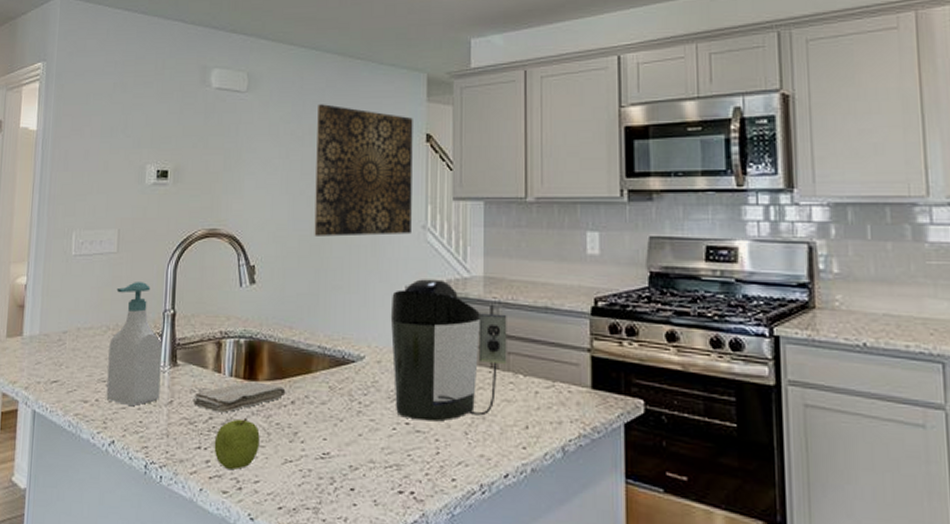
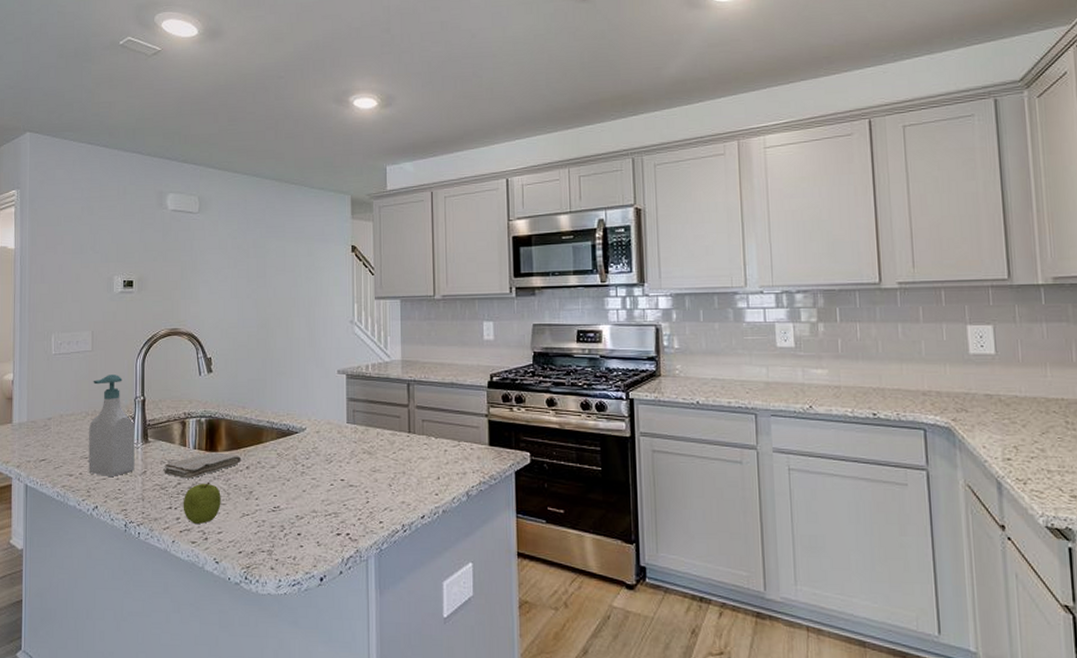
wall art: present [314,104,413,237] -> none [260,222,341,332]
coffee maker: present [390,279,507,422] -> none [326,364,422,477]

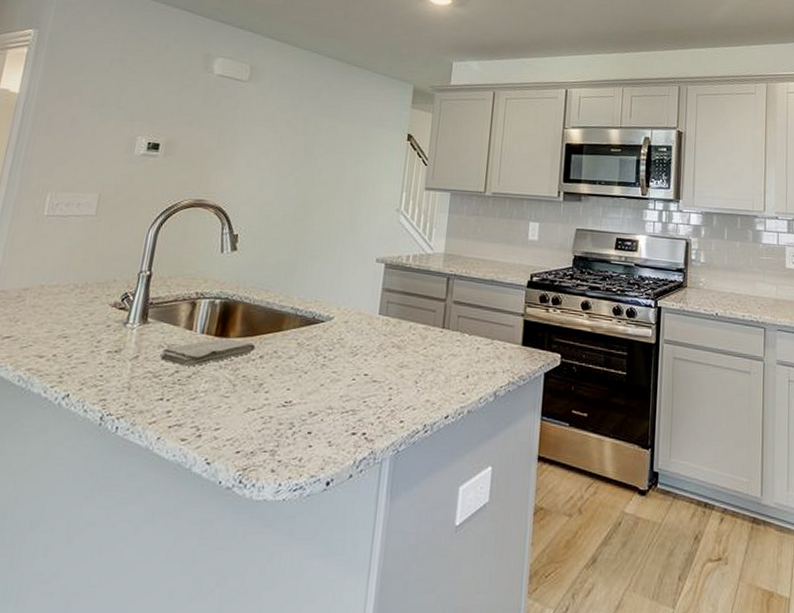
soap bottle: present [89,375,135,478] -> none [65,244,134,362]
fruit: present [183,482,221,524] -> none [176,371,226,418]

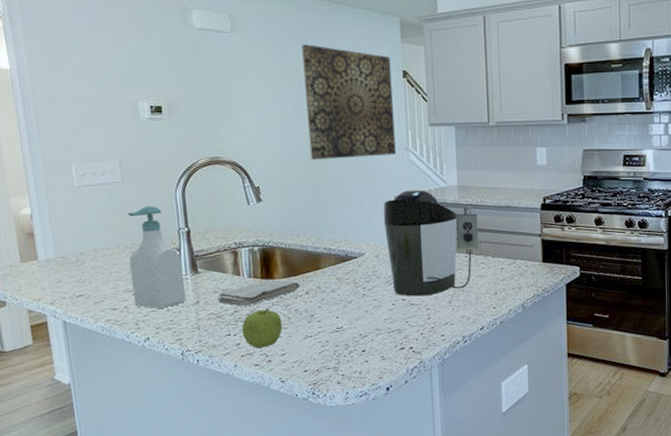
soap bottle: none [65,244,134,362] -> present [127,206,186,309]
fruit: none [176,371,226,418] -> present [242,308,283,348]
wall art: none [298,100,398,216] -> present [302,44,396,160]
coffee maker: none [357,253,460,373] -> present [383,190,479,297]

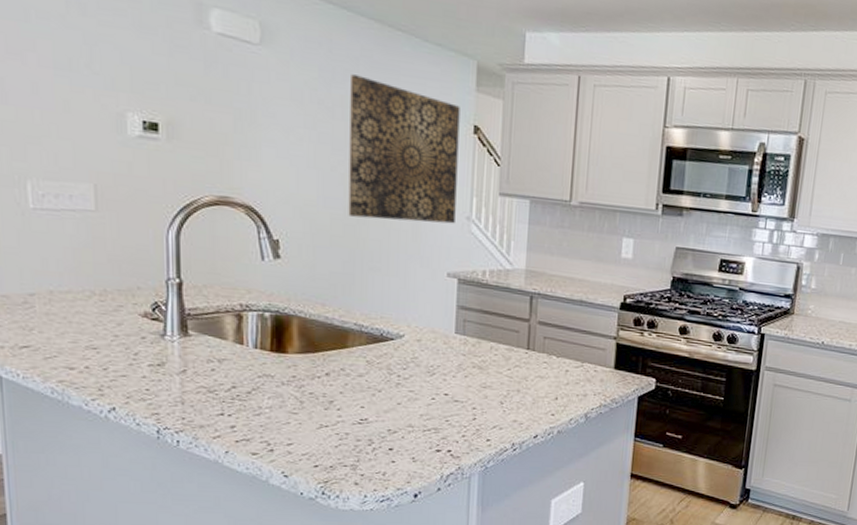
soap bottle: present [127,206,186,309] -> none [97,245,169,375]
washcloth: present [218,279,300,306] -> none [212,353,320,382]
fruit: present [242,308,283,348] -> none [239,387,292,434]
coffee maker: present [383,190,479,297] -> none [431,267,545,393]

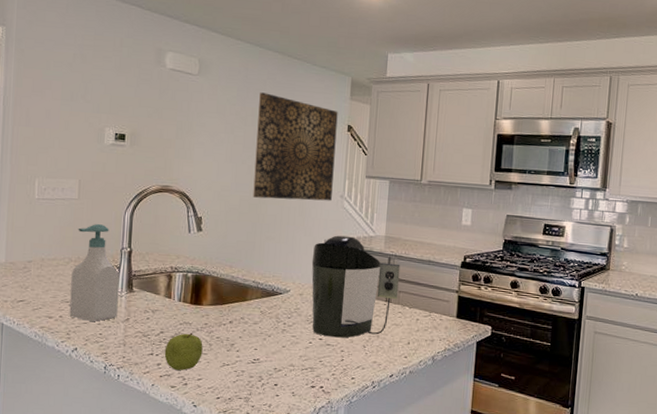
soap bottle: none [97,245,169,375] -> present [69,224,120,322]
fruit: none [239,387,292,434] -> present [164,332,203,370]
coffee maker: none [431,267,545,393] -> present [311,235,401,338]

